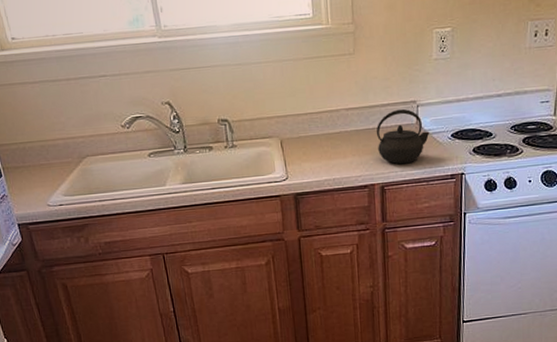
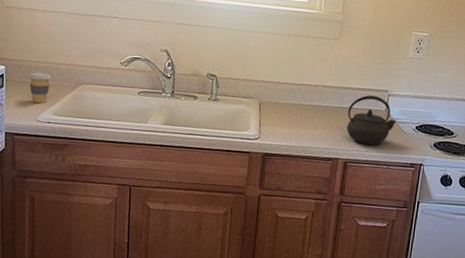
coffee cup: none [26,152,53,187] -> present [28,72,51,103]

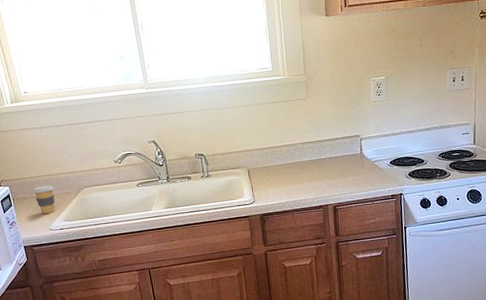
kettle: present [347,95,397,146] -> none [327,142,372,188]

